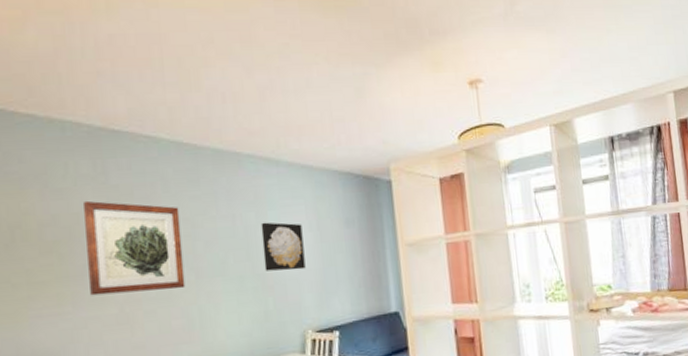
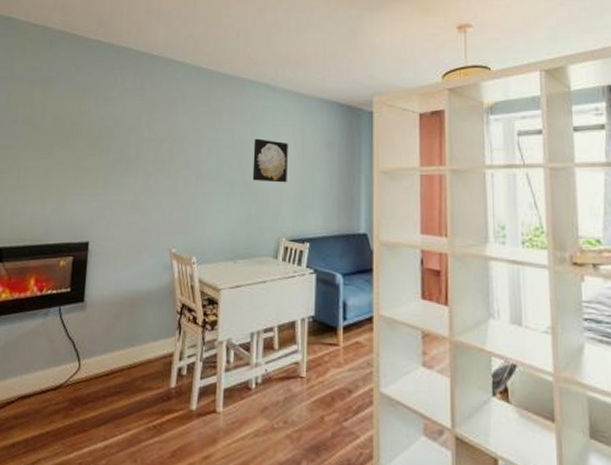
wall art: present [84,200,186,296] -> none [117,108,191,187]

